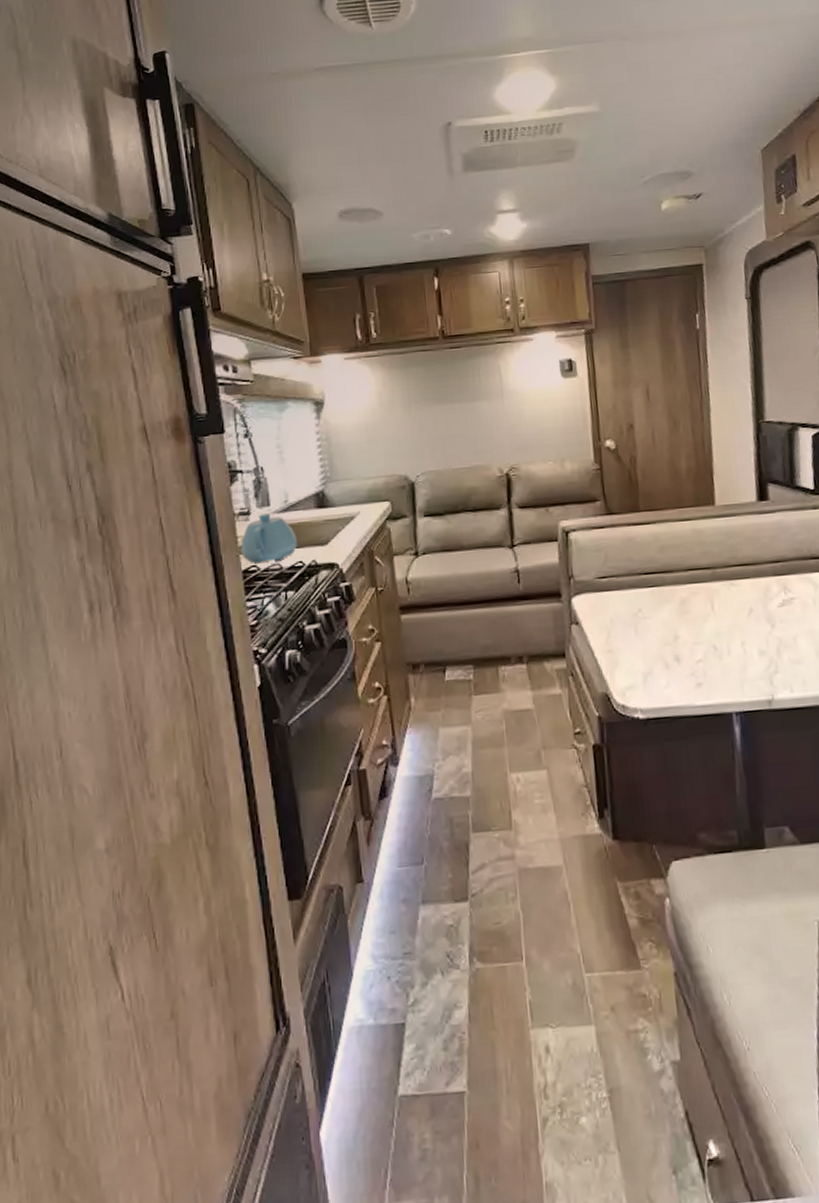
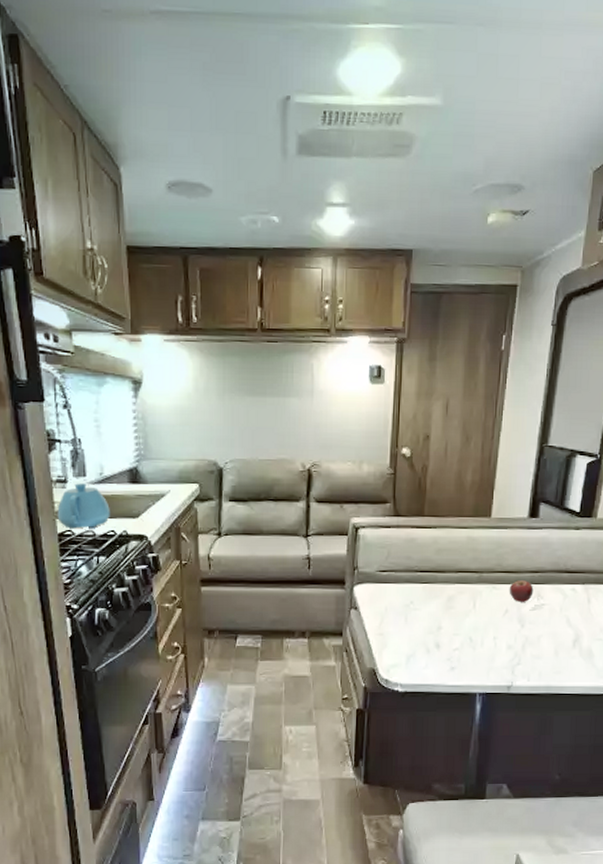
fruit: none [749,572,779,598] -> present [509,580,534,602]

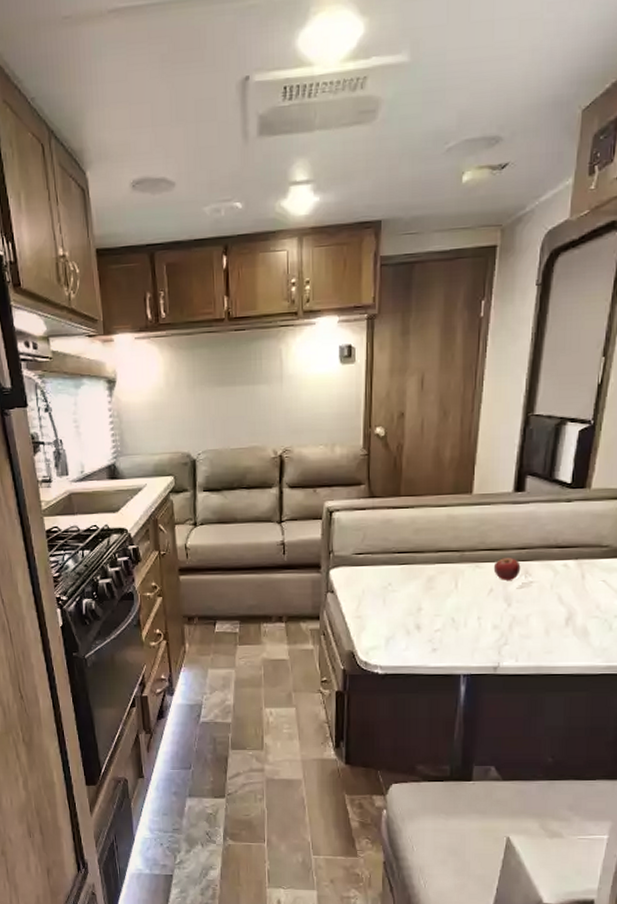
teapot: present [57,483,111,529] -> none [44,482,93,525]

